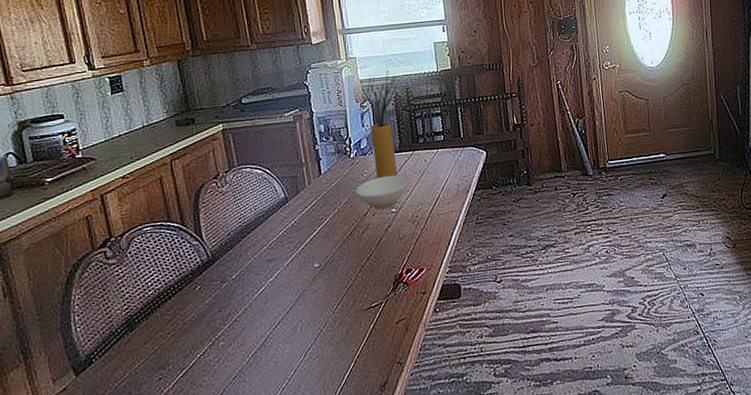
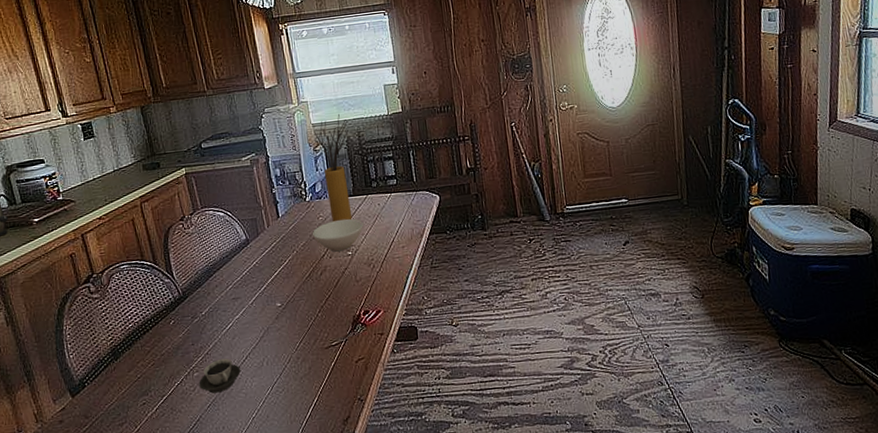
cup: none [224,324,272,364] -> present [199,358,241,394]

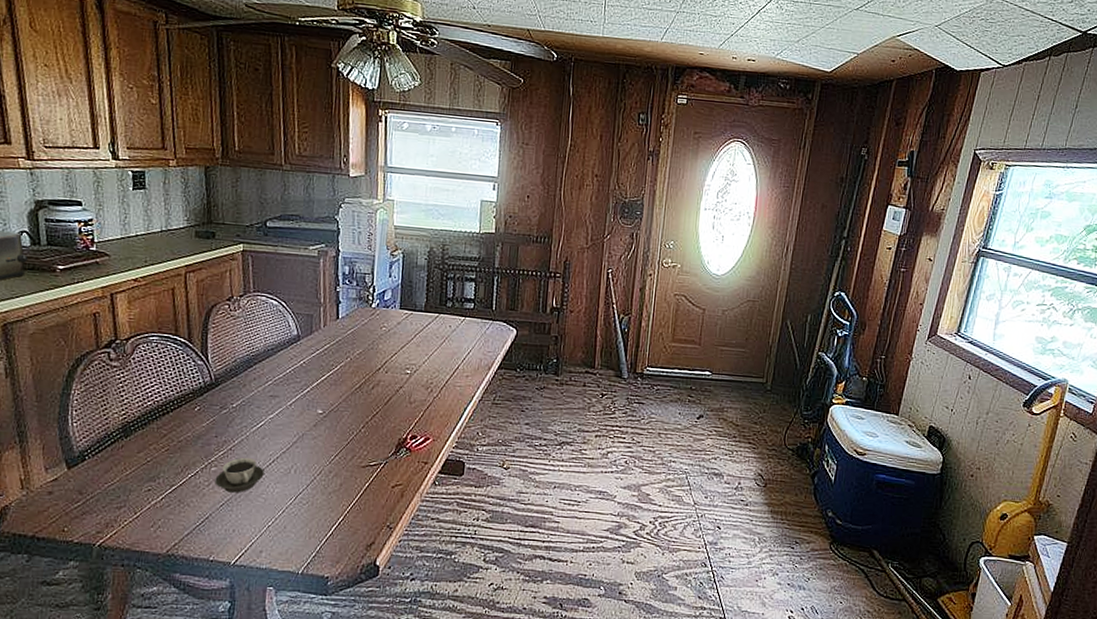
bowl: present [312,218,363,252] -> none [371,333,429,368]
vase: present [315,113,353,222] -> none [395,220,434,337]

